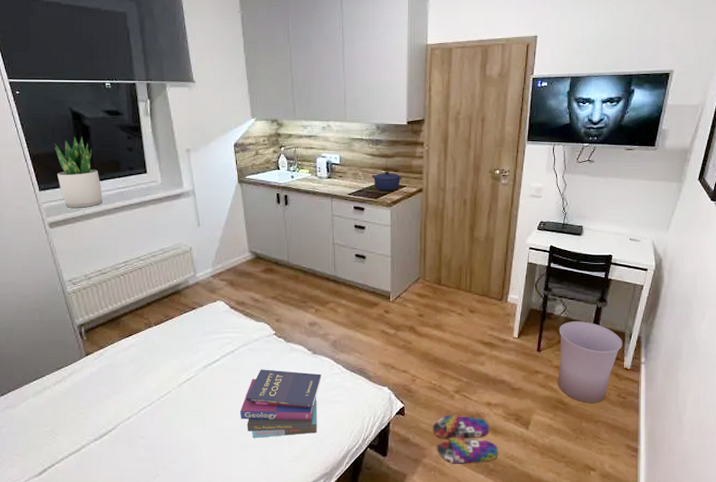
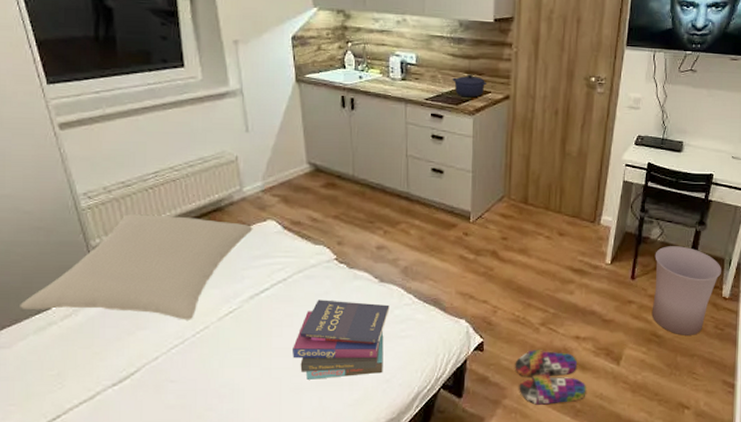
pillow: none [21,297,205,386] -> present [20,214,253,320]
planter: present [54,137,102,208] -> none [67,20,128,106]

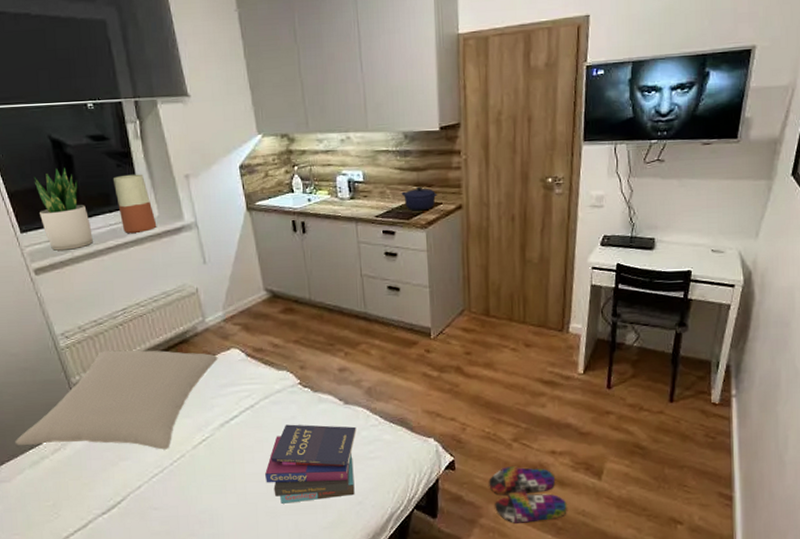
planter: none [67,20,128,106] -> present [33,168,93,251]
vase: none [155,34,199,96] -> present [112,174,157,234]
waste bin: present [651,246,721,335] -> none [631,350,708,446]

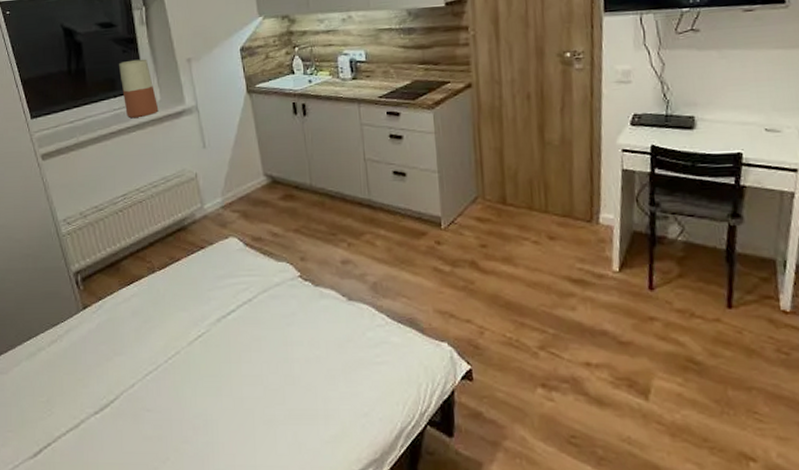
pillow: present [15,350,218,450] -> none [14,237,216,345]
planter: present [33,168,93,251] -> none [45,55,97,136]
books: present [265,424,357,504] -> none [263,321,361,411]
cooking pot: present [401,186,438,211] -> none [405,65,445,91]
slippers: present [489,465,567,523] -> none [512,378,609,449]

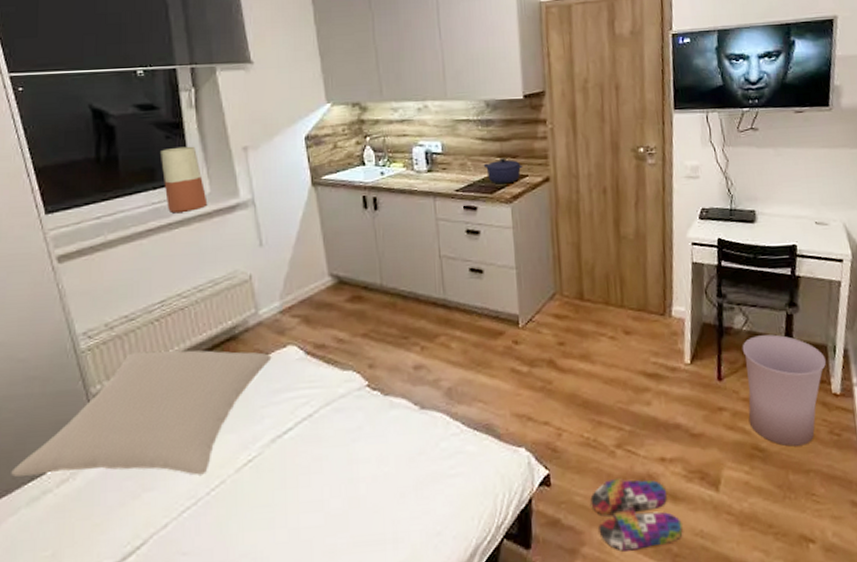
pillow: none [14,237,216,345] -> present [11,350,272,477]
cooking pot: none [405,65,445,91] -> present [483,158,523,184]
slippers: none [512,378,609,449] -> present [590,477,683,551]
waste bin: none [676,246,774,362] -> present [742,334,826,447]

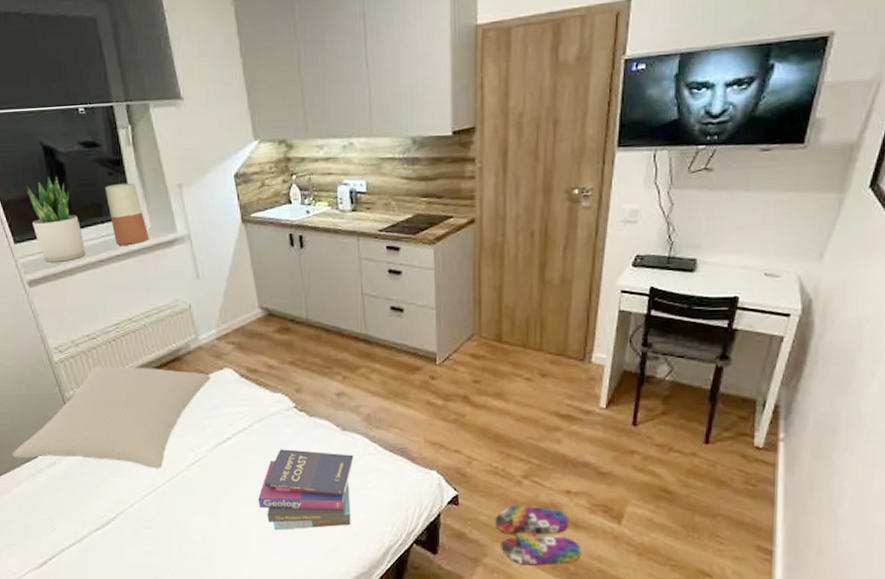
planter: none [67,140,131,234] -> present [26,176,85,262]
books: none [324,436,435,539] -> present [258,449,354,530]
cooking pot: present [483,158,523,184] -> none [407,198,449,225]
waste bin: present [742,334,826,447] -> none [660,386,752,492]

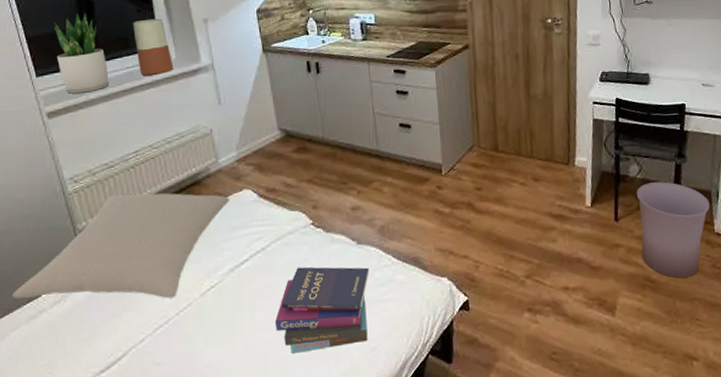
slippers: present [495,504,581,565] -> none [503,303,583,366]
waste bin: none [660,386,752,492] -> present [636,181,710,278]

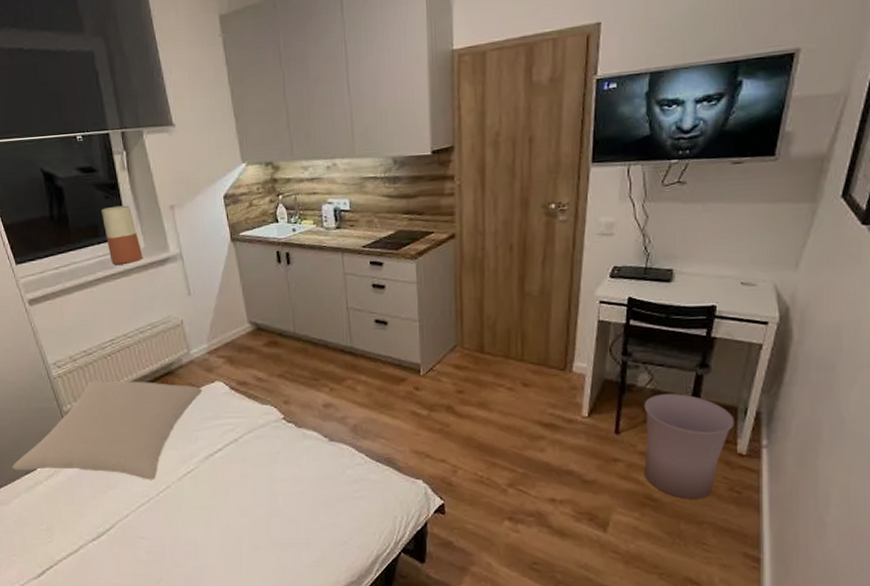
planter: present [53,13,109,94] -> none [27,200,83,282]
books: present [275,266,370,353] -> none [249,460,342,540]

